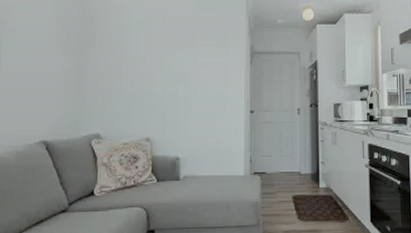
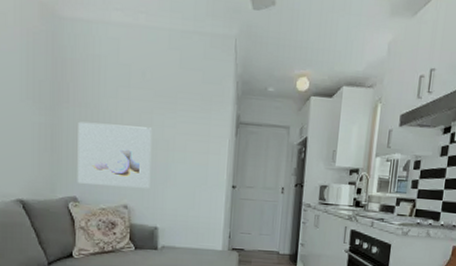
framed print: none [100,63,172,120] -> present [77,121,151,188]

